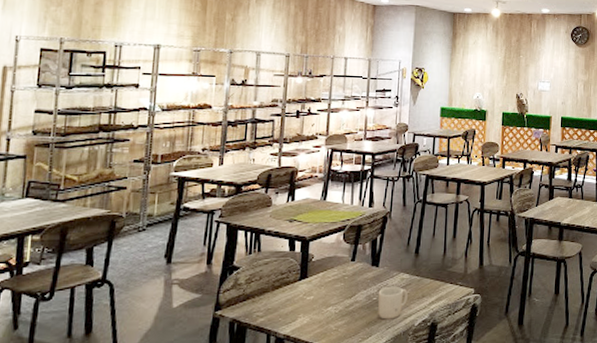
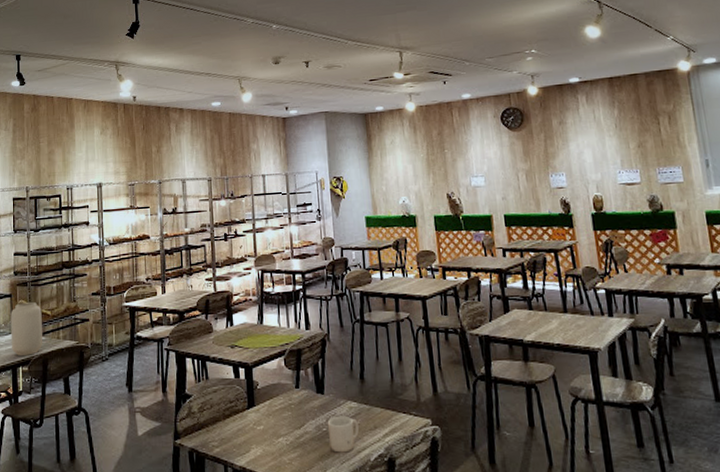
vase: none [19,166,66,223] -> present [11,302,43,356]

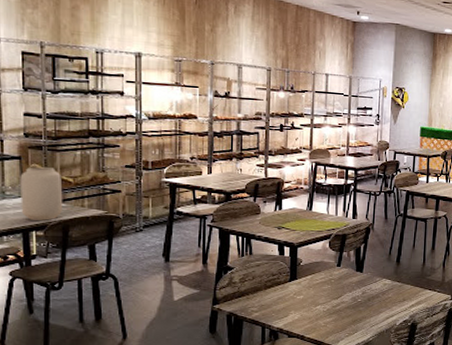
mug: present [327,415,359,453] -> none [362,290,390,319]

